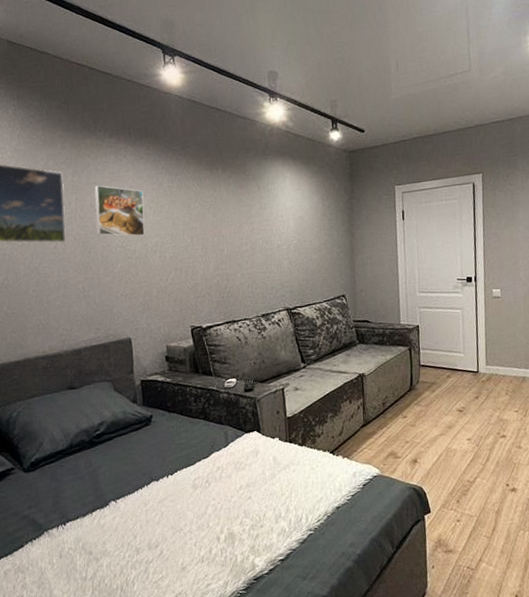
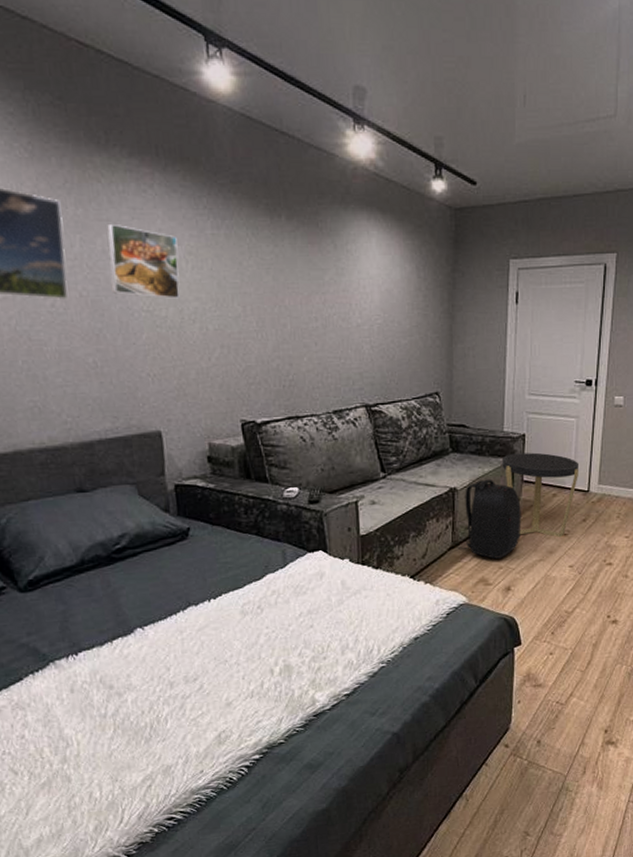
backpack: none [368,364,422,434] -> present [457,479,521,559]
side table: none [400,340,468,414] -> present [501,452,578,538]

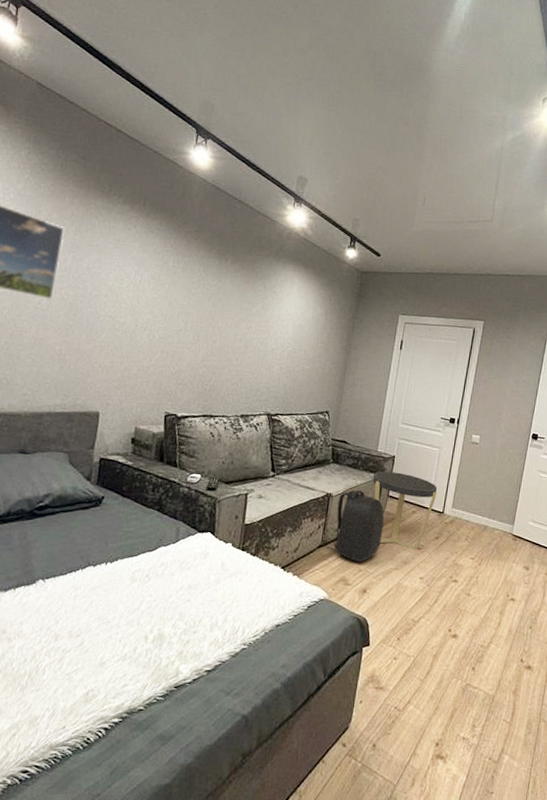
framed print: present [107,223,180,299] -> none [86,248,146,310]

